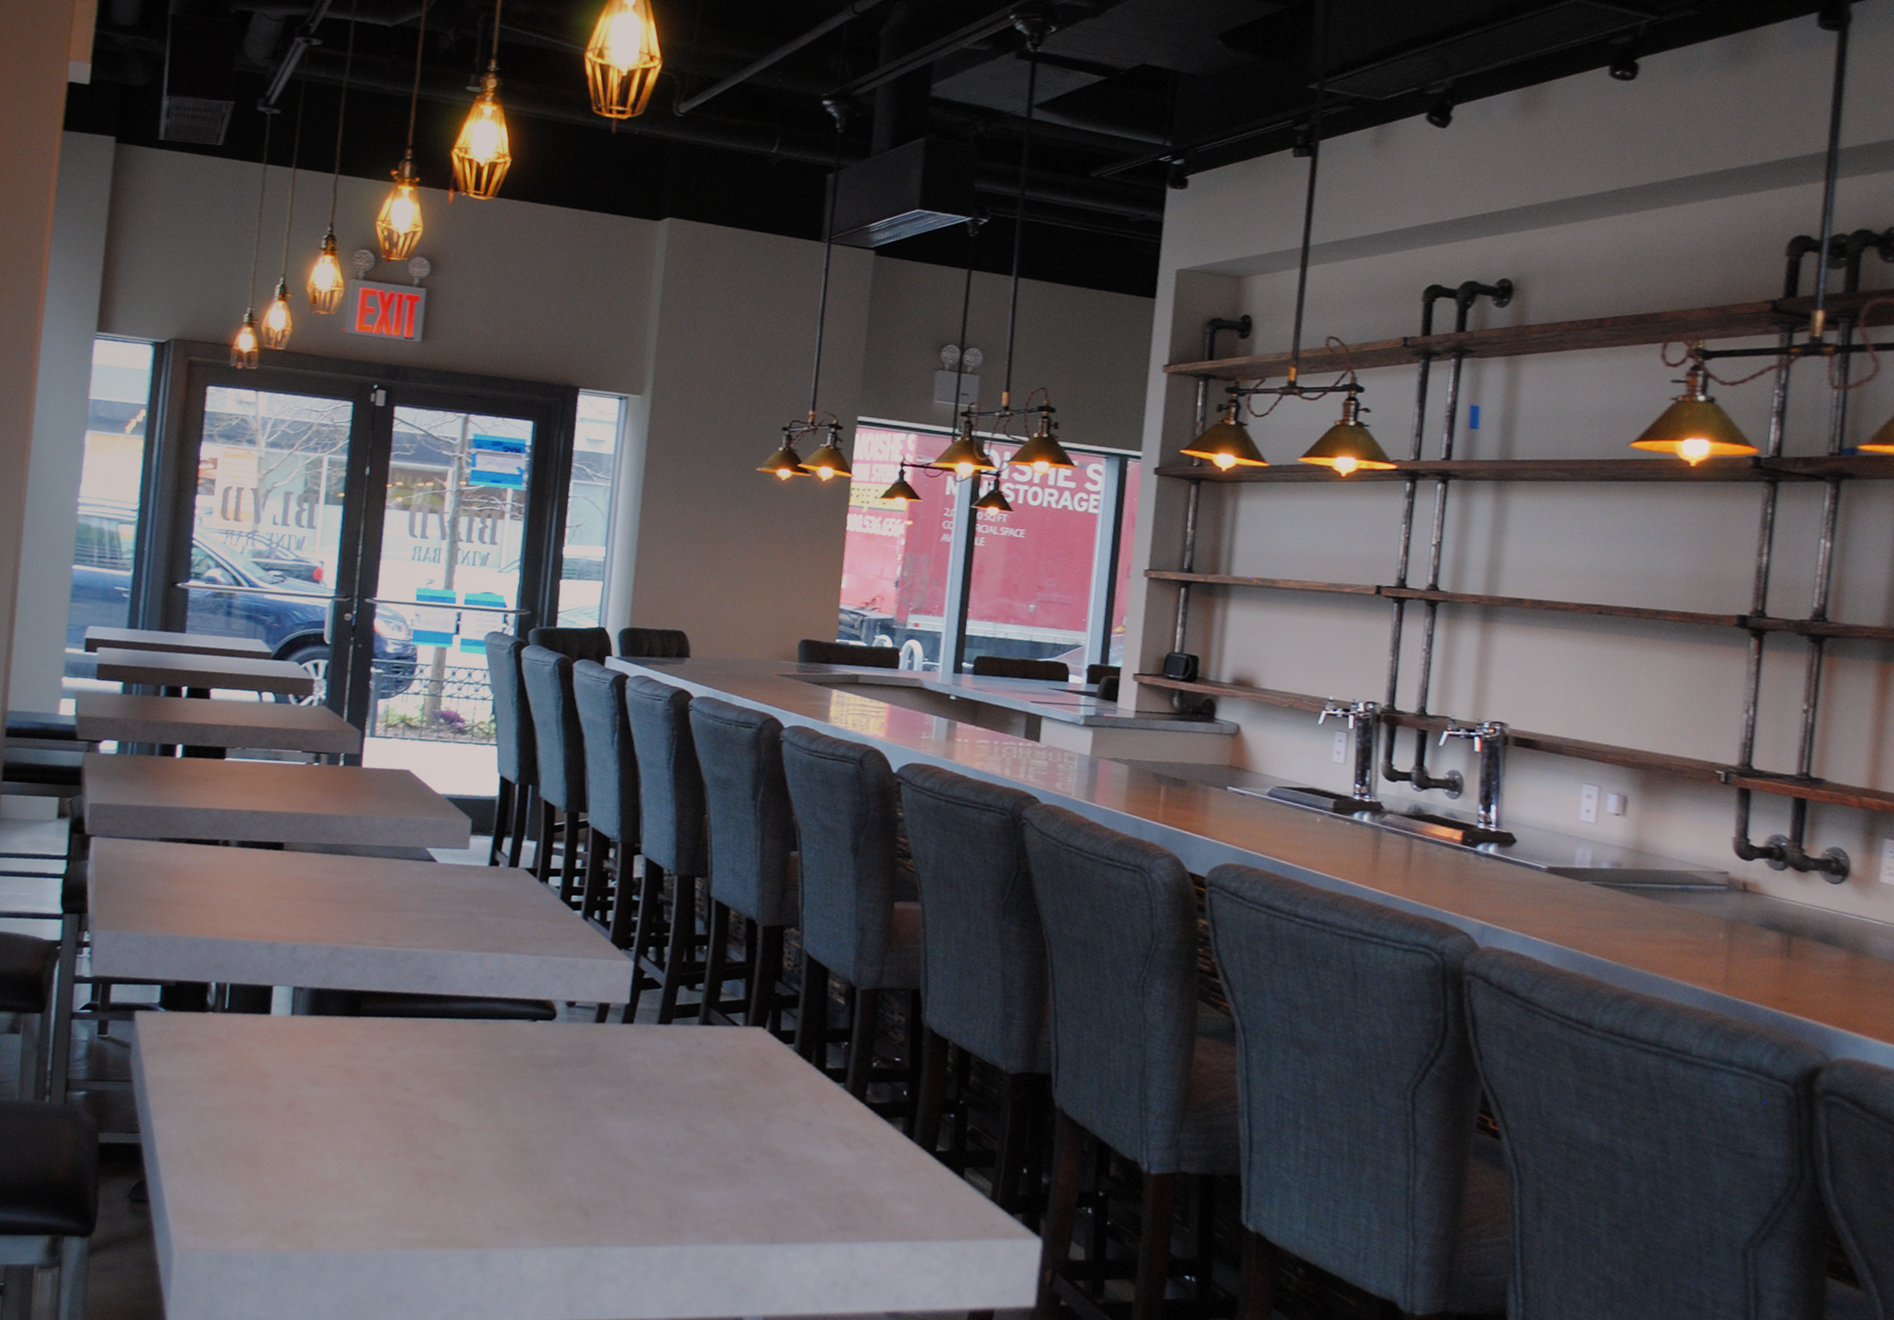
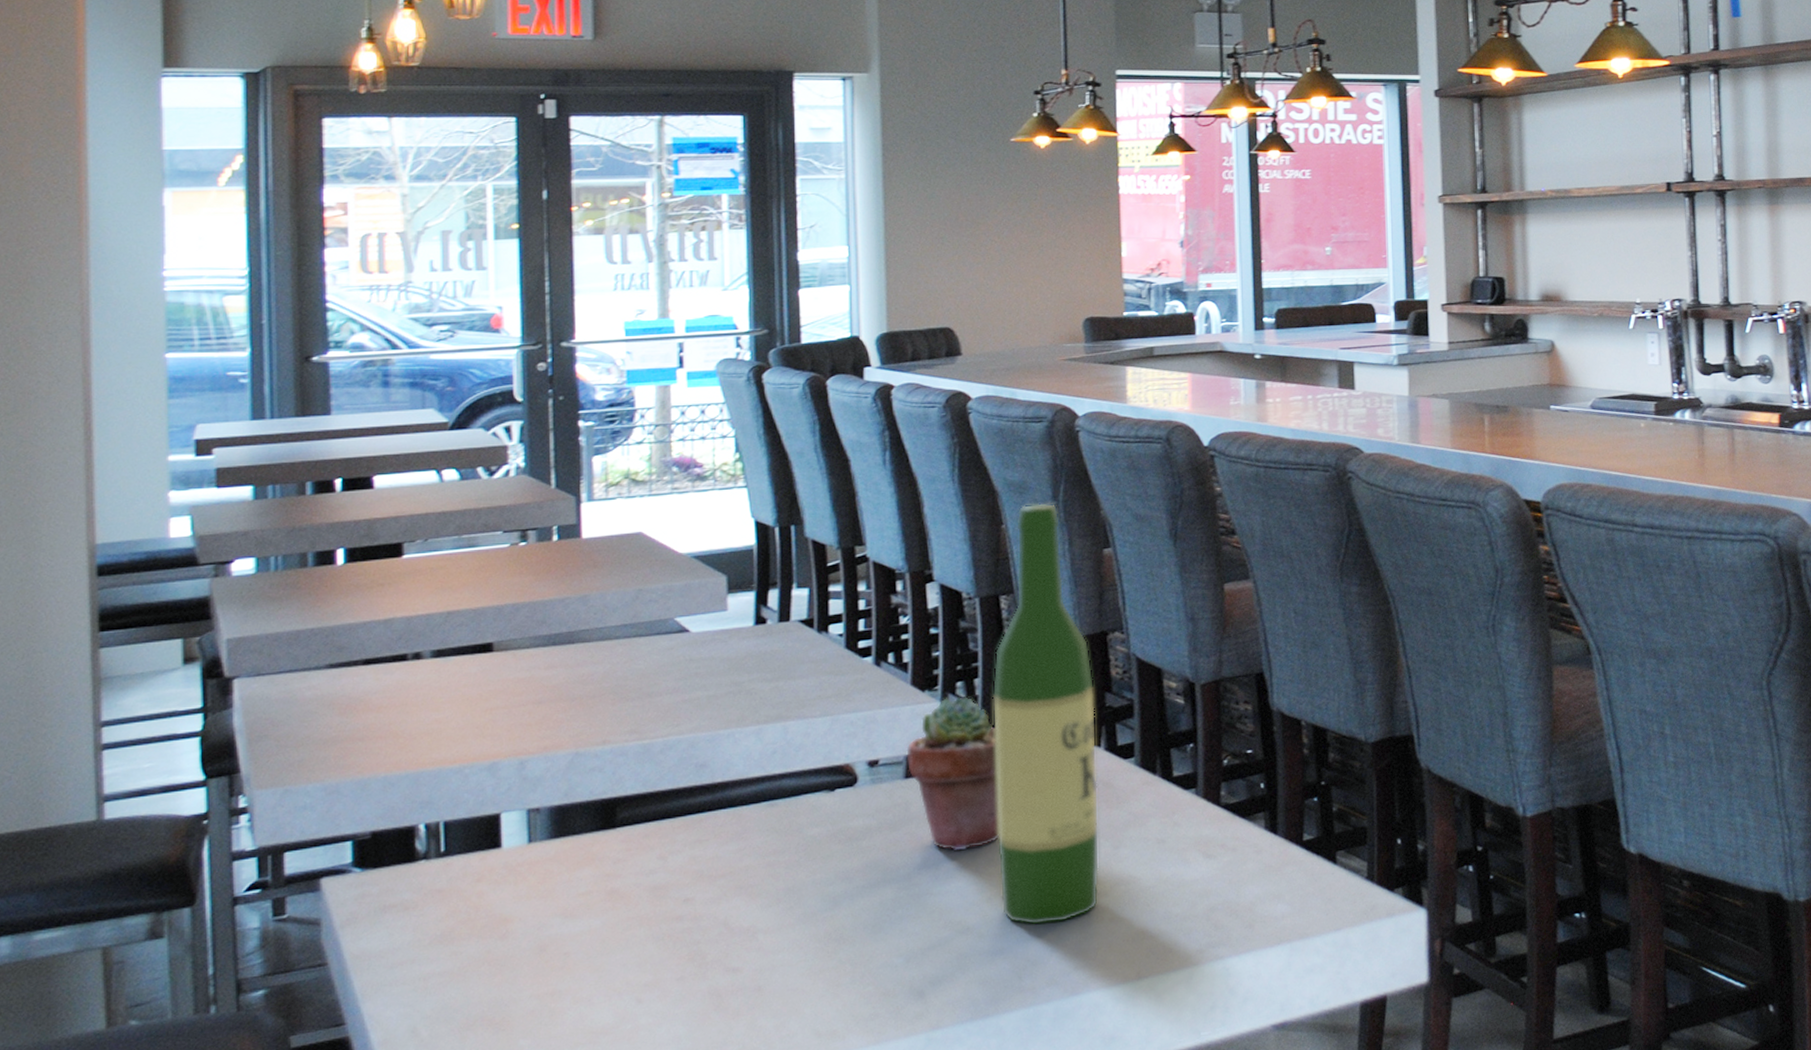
potted succulent: none [599,958,678,1096] -> present [906,696,999,852]
wine bottle: none [662,799,768,1178] -> present [992,503,1100,925]

